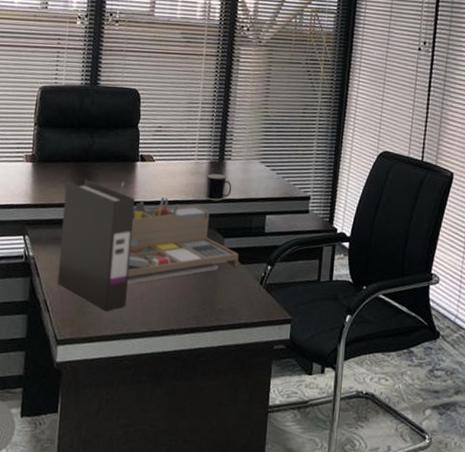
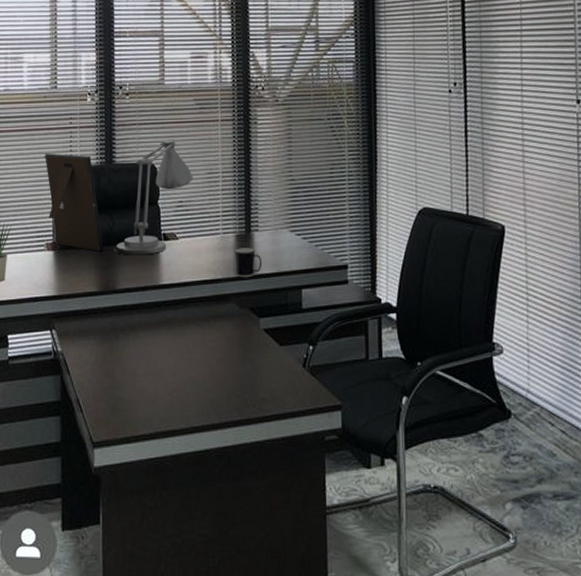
picture frame: none [29,69,82,168] -> present [44,153,104,253]
binder: present [58,179,135,311] -> none [88,264,162,407]
desk lamp: none [91,67,174,174] -> present [114,139,193,255]
desk organizer: present [120,182,239,285] -> none [145,264,277,377]

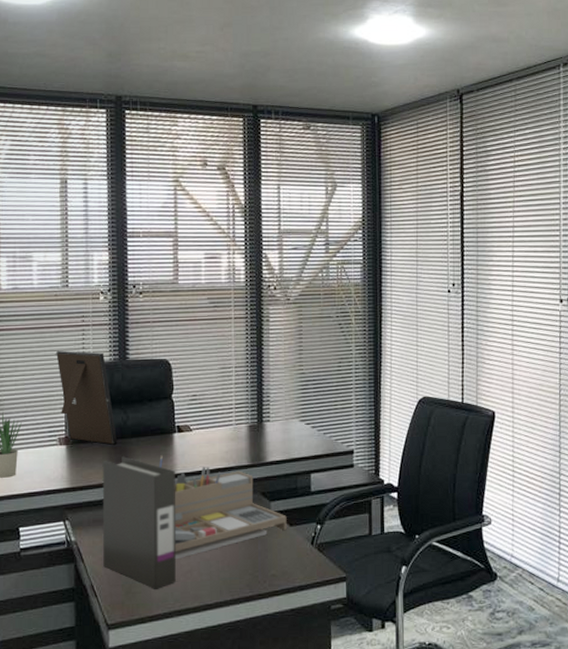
binder: none [88,264,162,407] -> present [102,456,176,589]
desk lamp: present [114,139,193,255] -> none [128,336,207,447]
desk organizer: none [145,264,277,377] -> present [159,455,287,560]
mug: present [233,248,262,278] -> none [246,437,274,465]

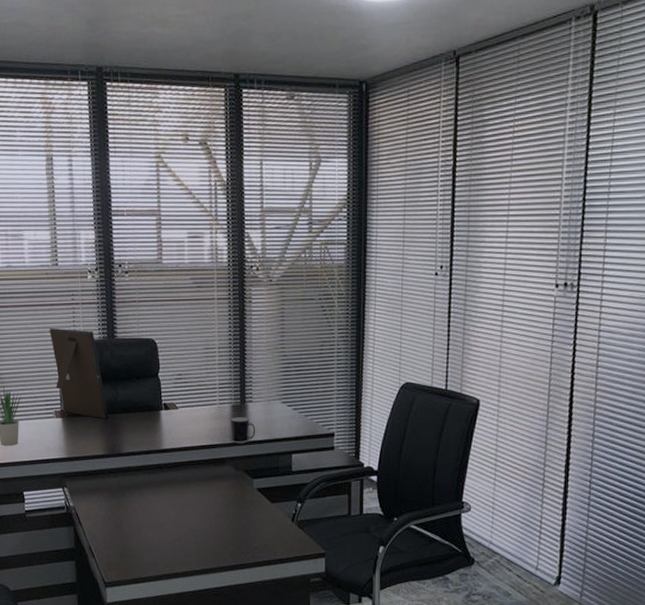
binder: present [102,456,176,589] -> none [95,431,165,554]
desk organizer: present [159,455,287,560] -> none [148,431,269,528]
mug: none [246,437,274,465] -> present [229,417,256,444]

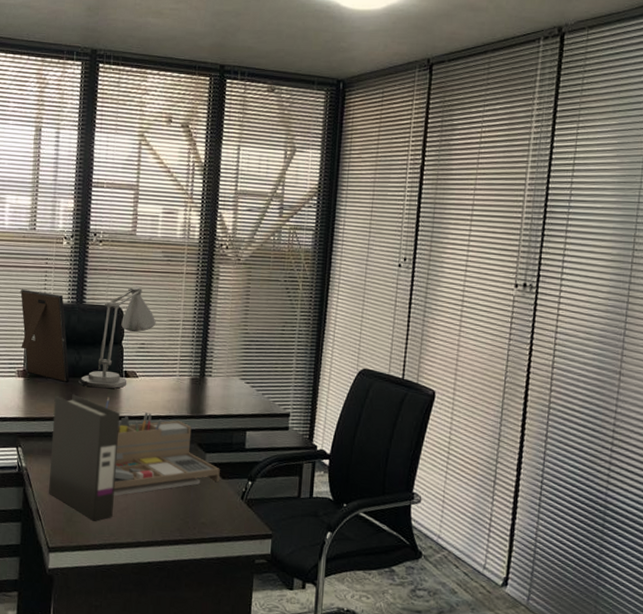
binder: none [95,431,165,554] -> present [49,394,120,521]
desk lamp: none [118,316,191,423] -> present [78,286,156,389]
desk organizer: none [148,431,269,528] -> present [105,397,220,497]
mug: present [229,417,256,444] -> none [187,390,213,417]

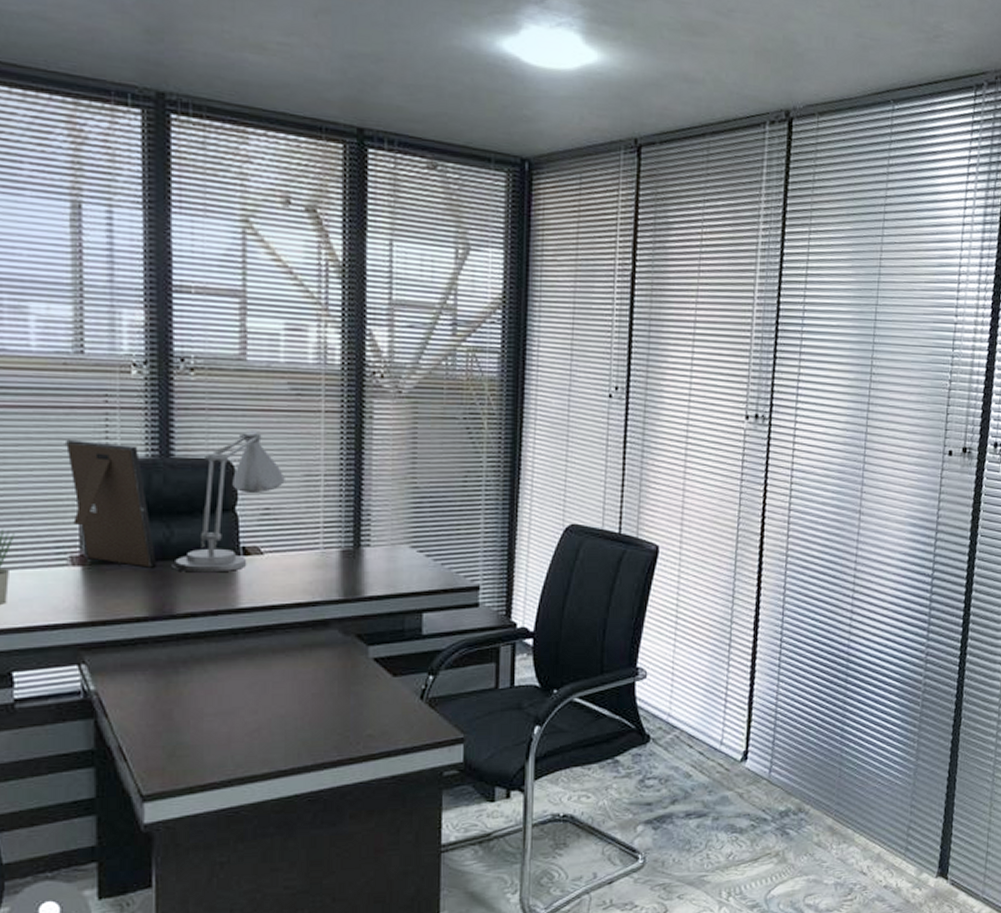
binder: present [49,394,120,521] -> none [134,584,239,752]
desk organizer: present [105,397,220,497] -> none [216,584,389,716]

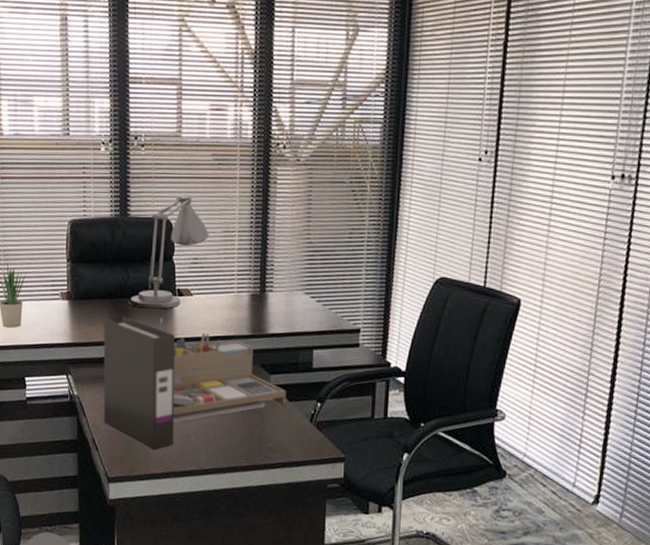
picture frame: present [64,439,157,569] -> none [57,202,119,305]
binder: none [134,584,239,752] -> present [103,316,175,450]
desk organizer: none [216,584,389,716] -> present [159,318,286,423]

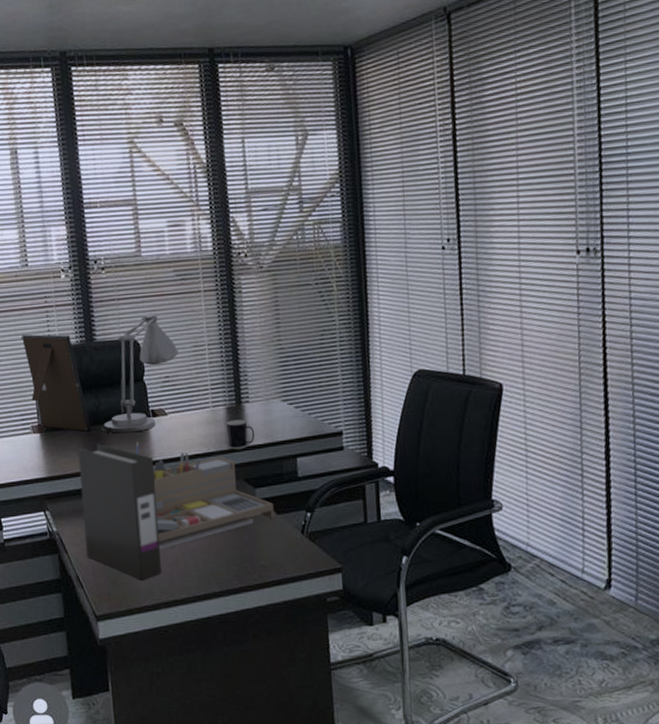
picture frame: none [57,202,119,305] -> present [21,334,92,433]
mug: none [247,307,276,336] -> present [225,419,255,450]

